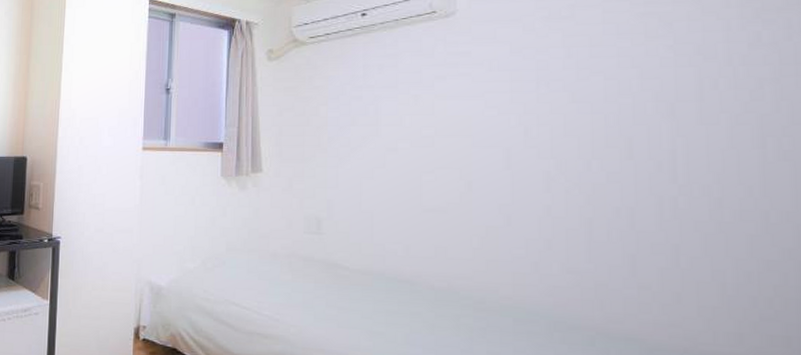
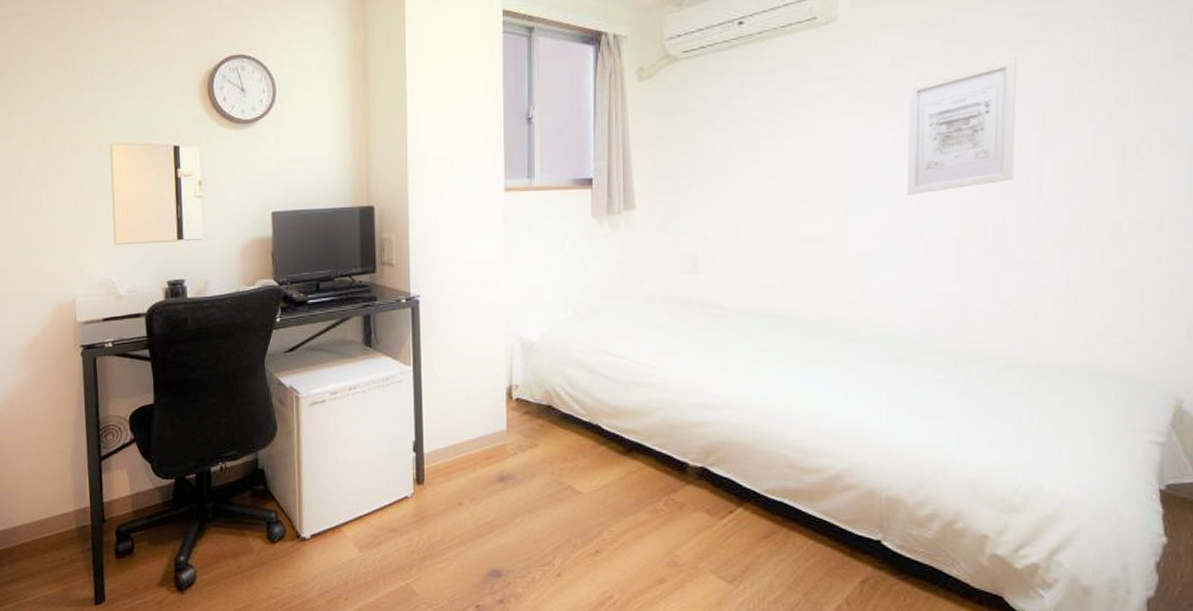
wall art: none [529,52,645,174] -> present [906,58,1017,195]

